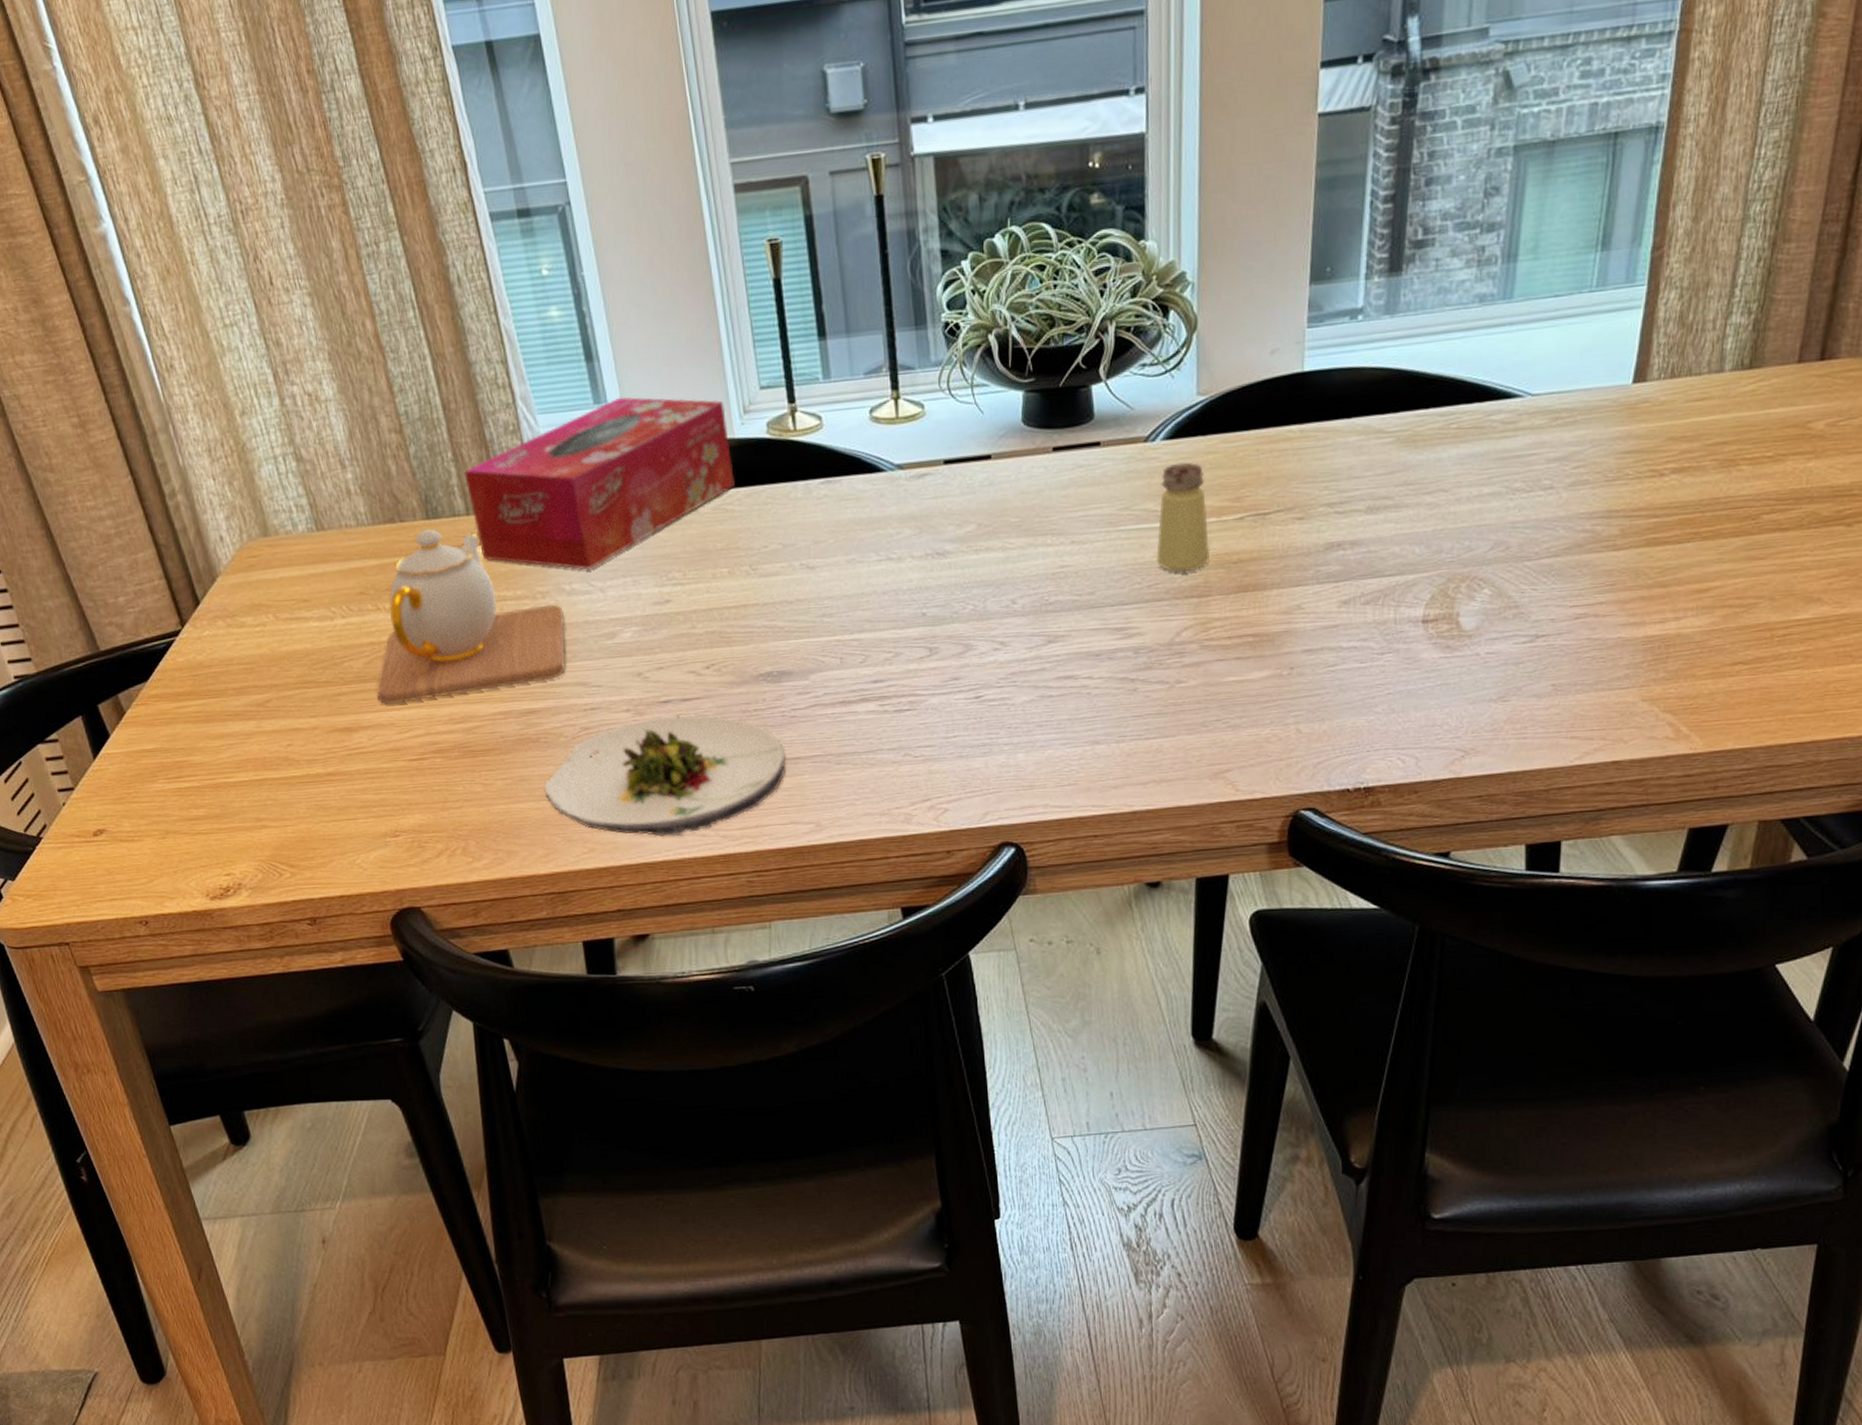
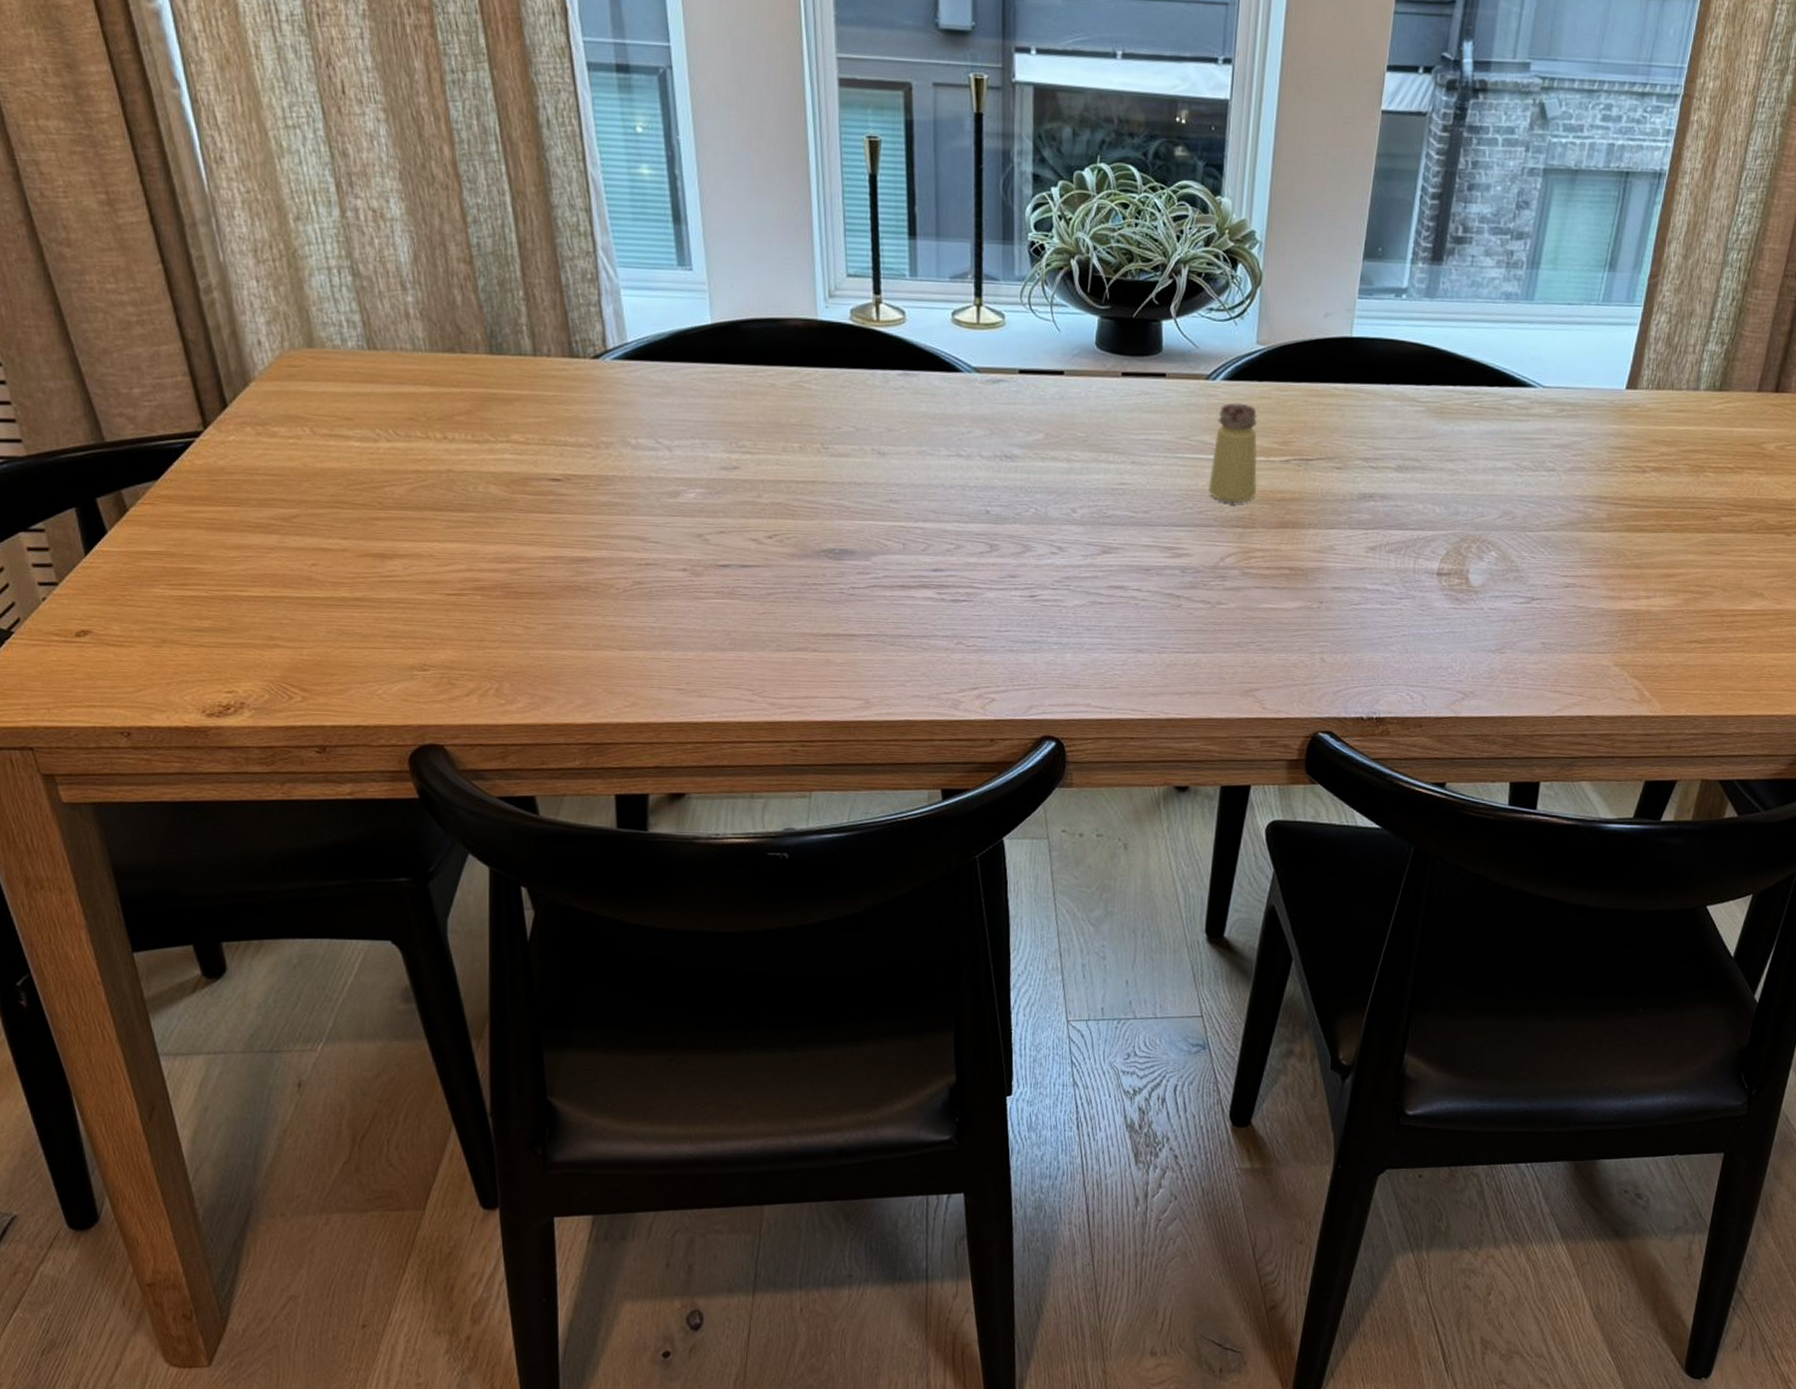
teapot: present [375,528,566,704] -> none [416,363,628,536]
tissue box: present [464,397,735,570] -> none [535,263,814,427]
salad plate: present [543,714,786,837] -> none [589,580,841,699]

